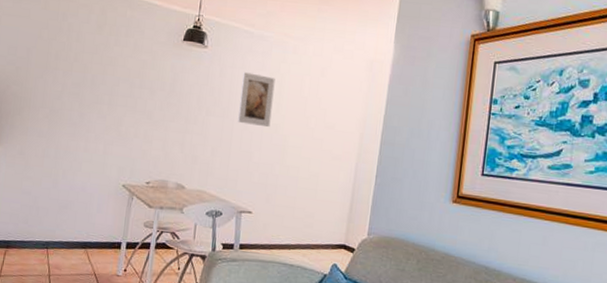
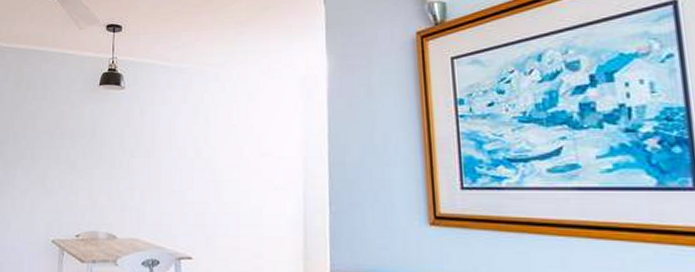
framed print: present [238,72,275,127] -> none [165,108,200,162]

